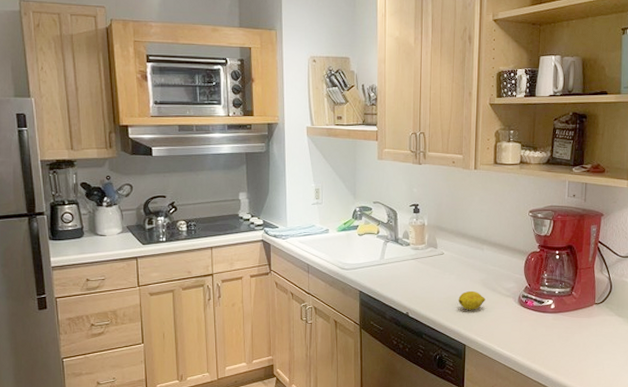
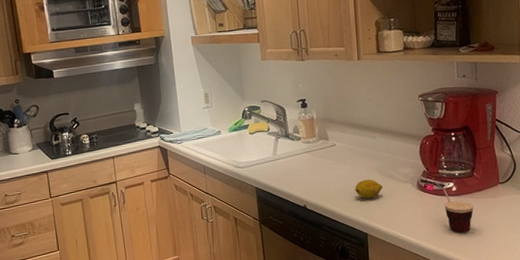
cup: none [533,296,569,349] -> present [432,180,474,233]

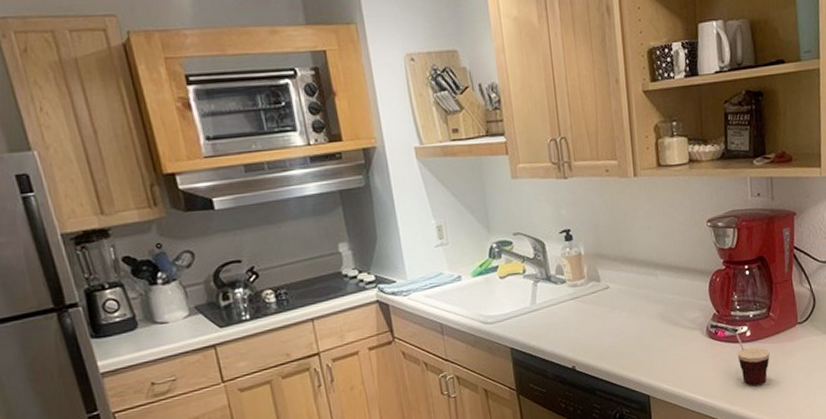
fruit: present [355,179,383,199] -> none [634,328,667,353]

